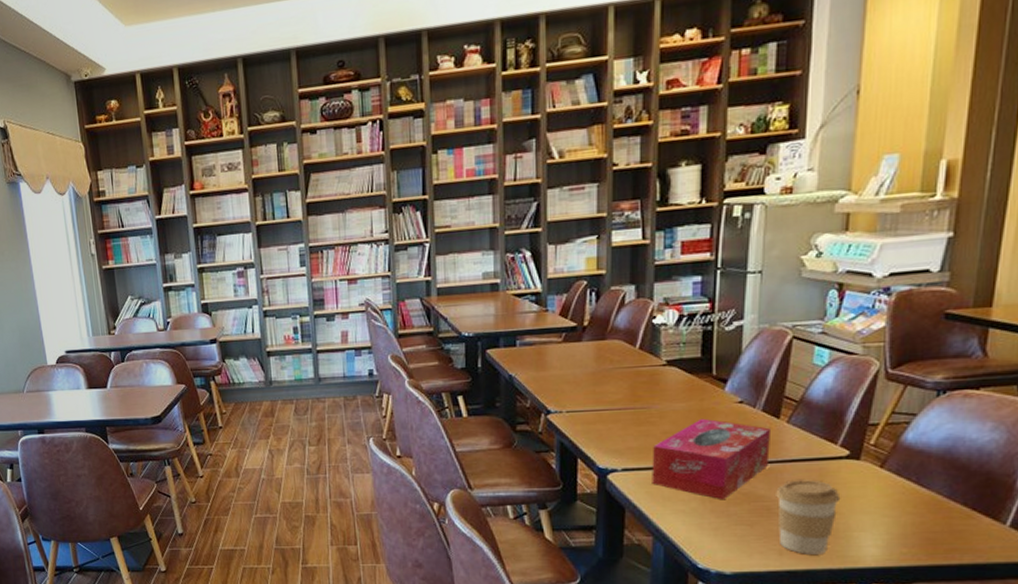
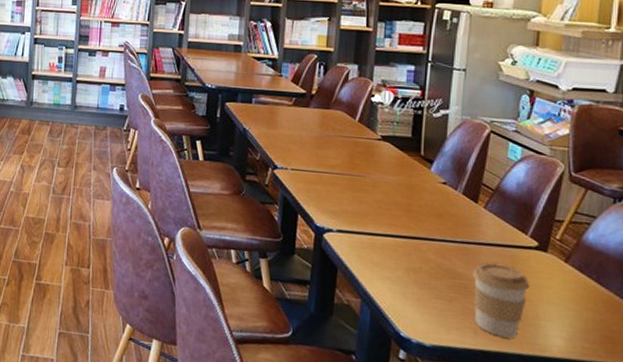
tissue box: present [652,418,770,500] -> none [363,193,469,273]

